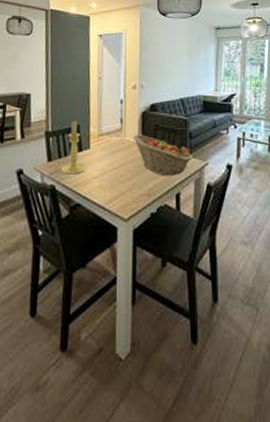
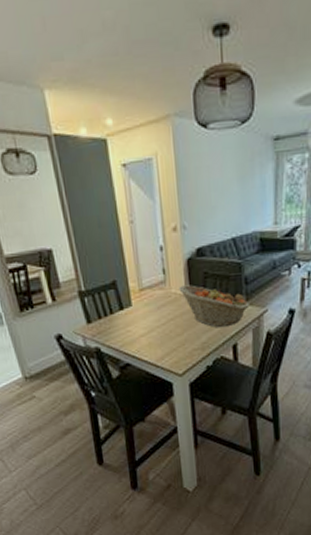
candle holder: present [61,120,87,175] -> none [103,276,132,335]

